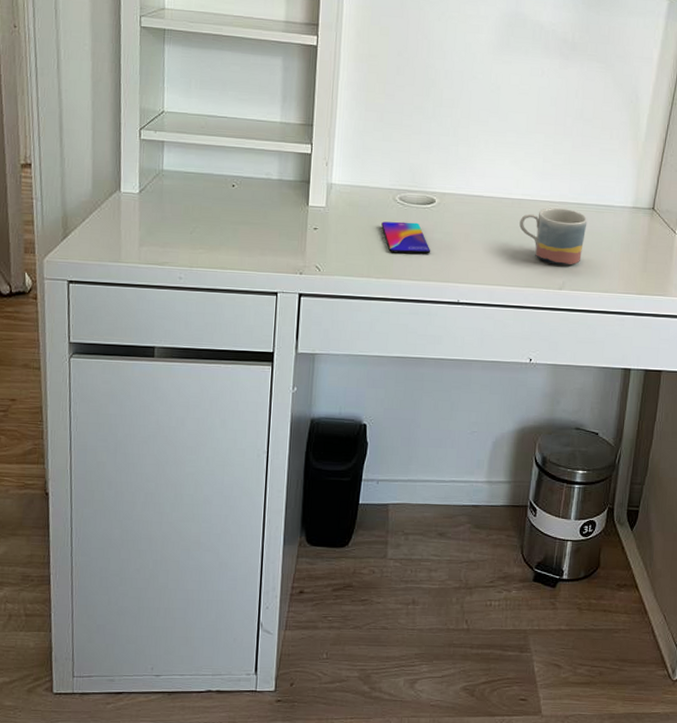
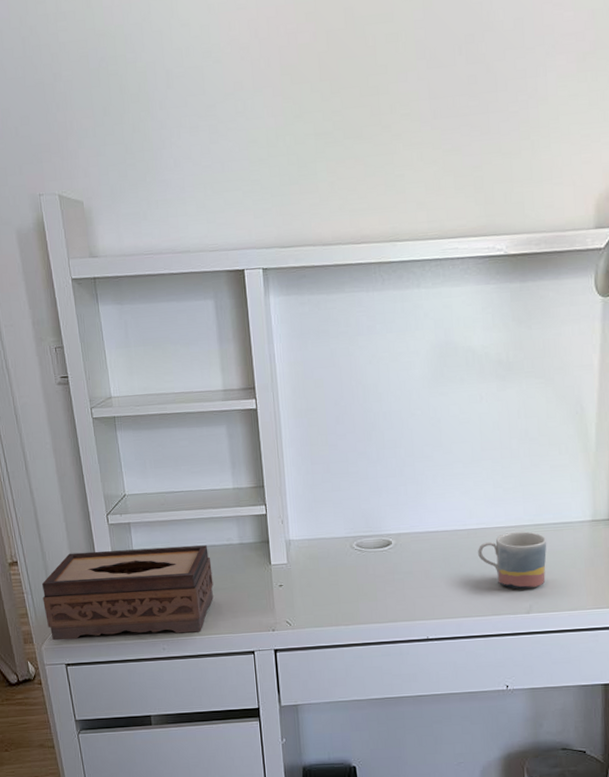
tissue box: none [53,163,246,265] -> present [41,545,213,641]
smartphone: present [381,221,431,254] -> none [343,566,394,599]

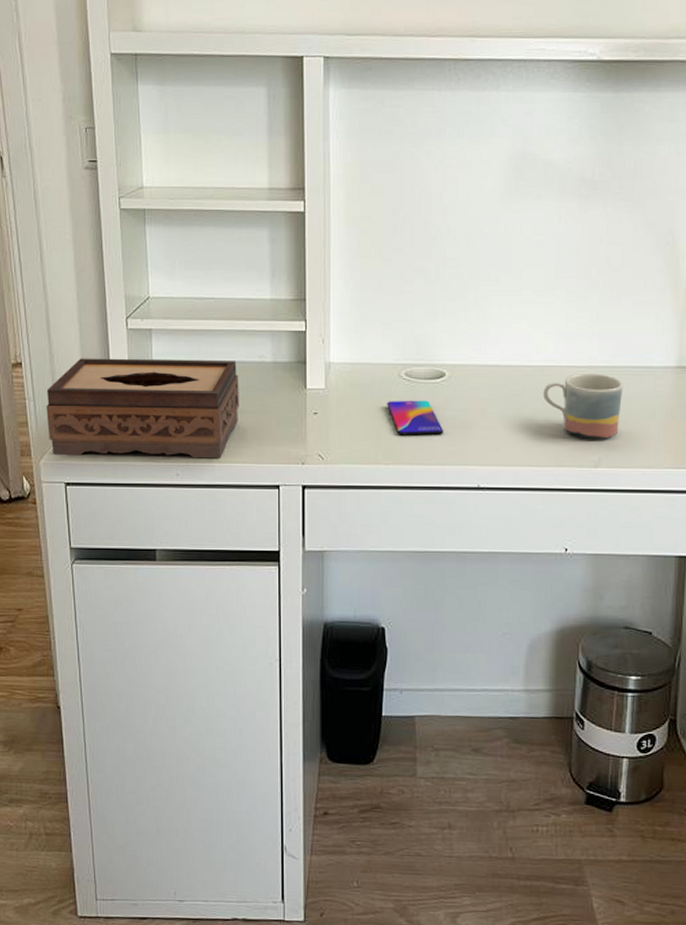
smartphone: none [343,566,394,599] -> present [387,400,444,436]

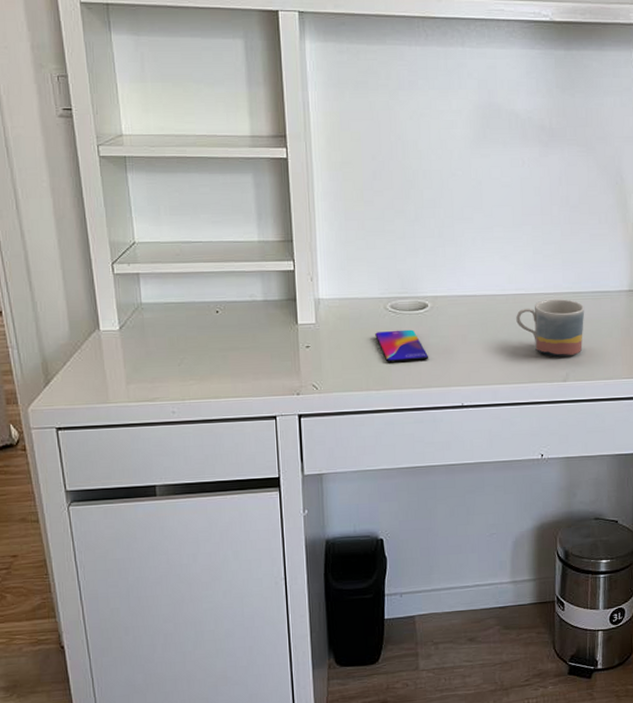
tissue box: present [46,358,239,459] -> none [30,301,233,402]

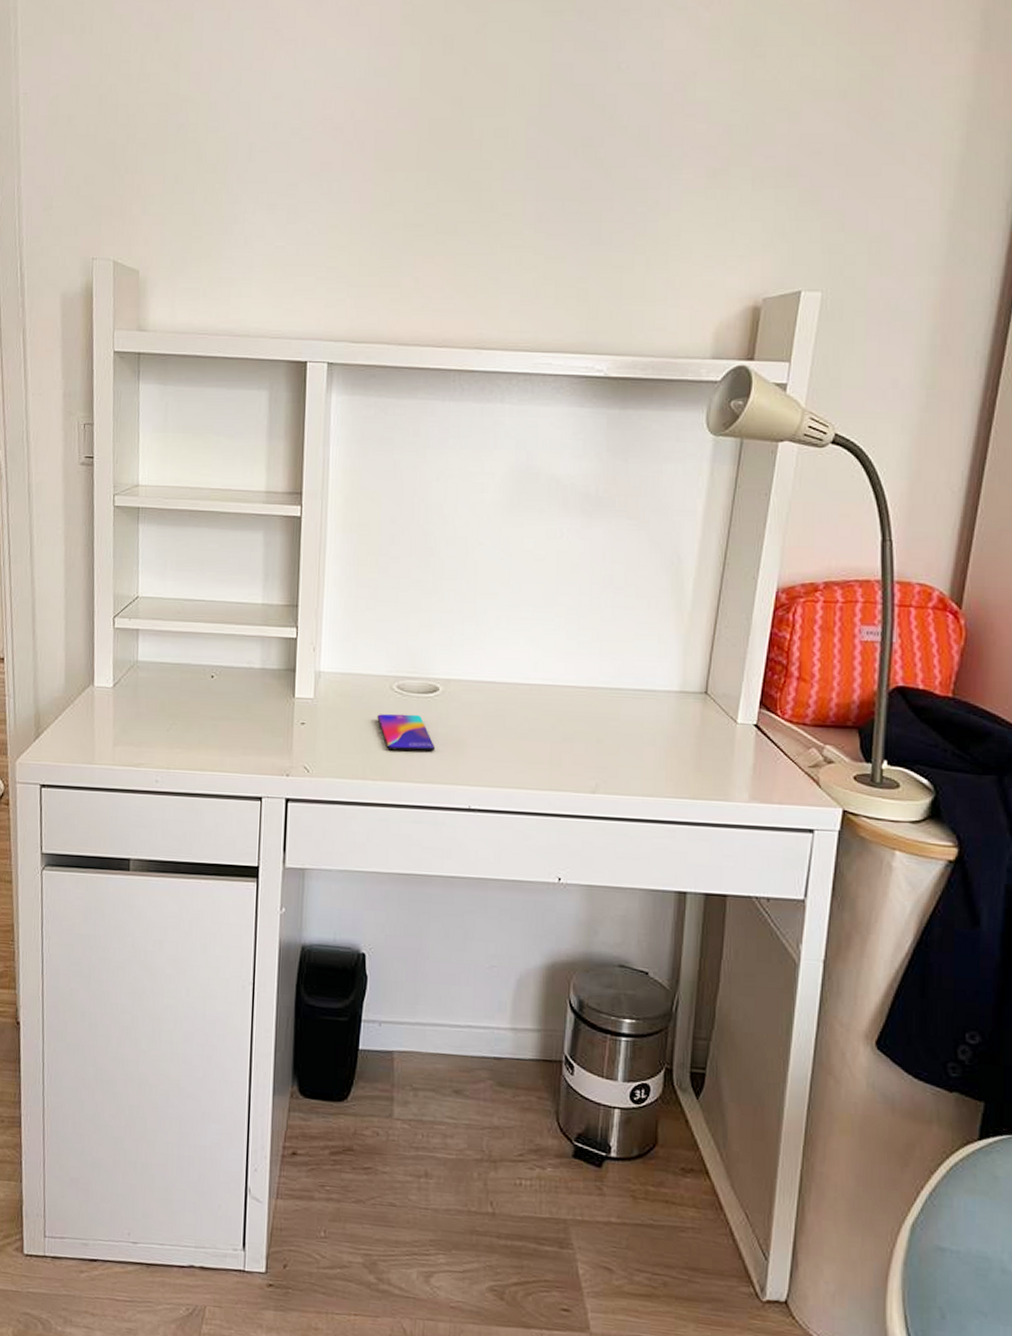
mug: present [516,299,585,357] -> none [540,694,624,764]

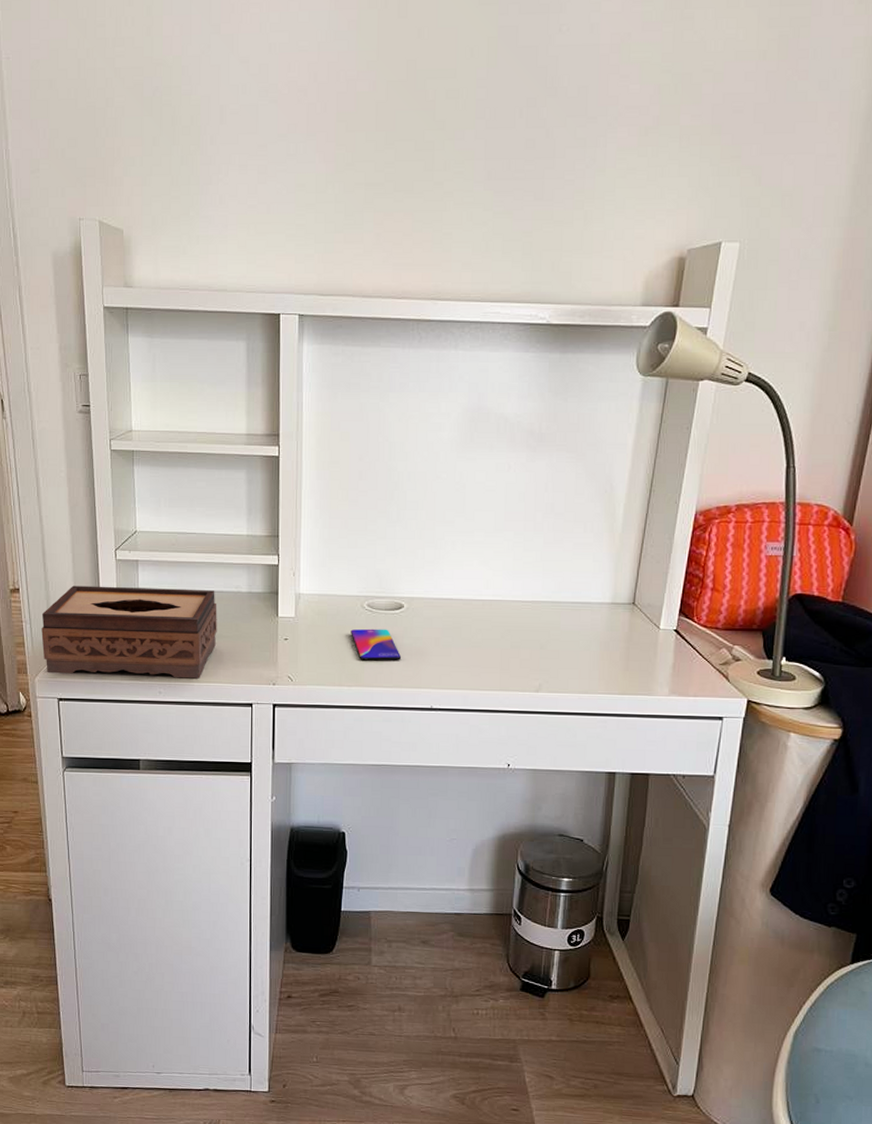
tissue box: none [25,656,226,767] -> present [41,585,217,679]

